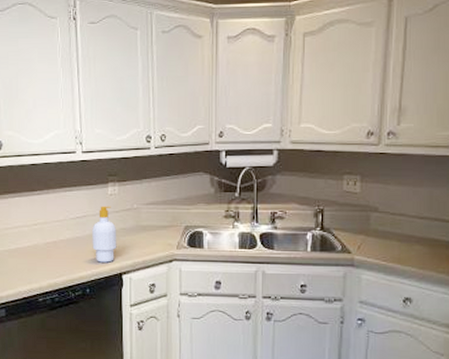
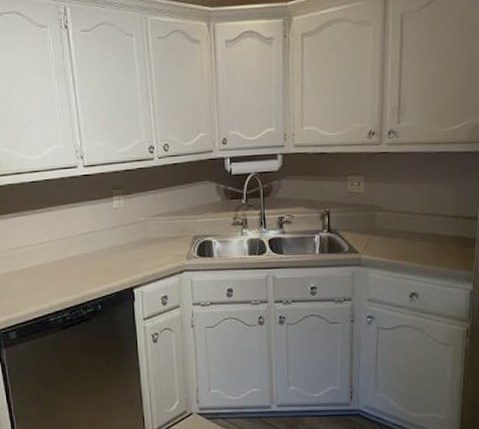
soap bottle: present [92,206,117,263] -> none [100,220,126,278]

